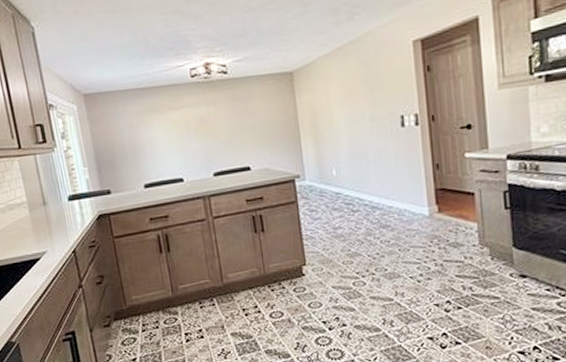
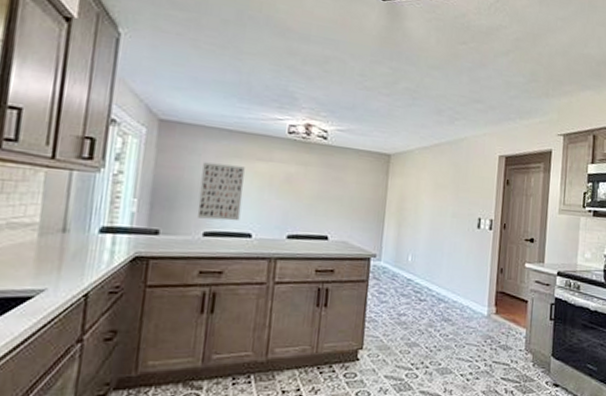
wall art: none [128,119,170,173] -> present [196,162,245,221]

